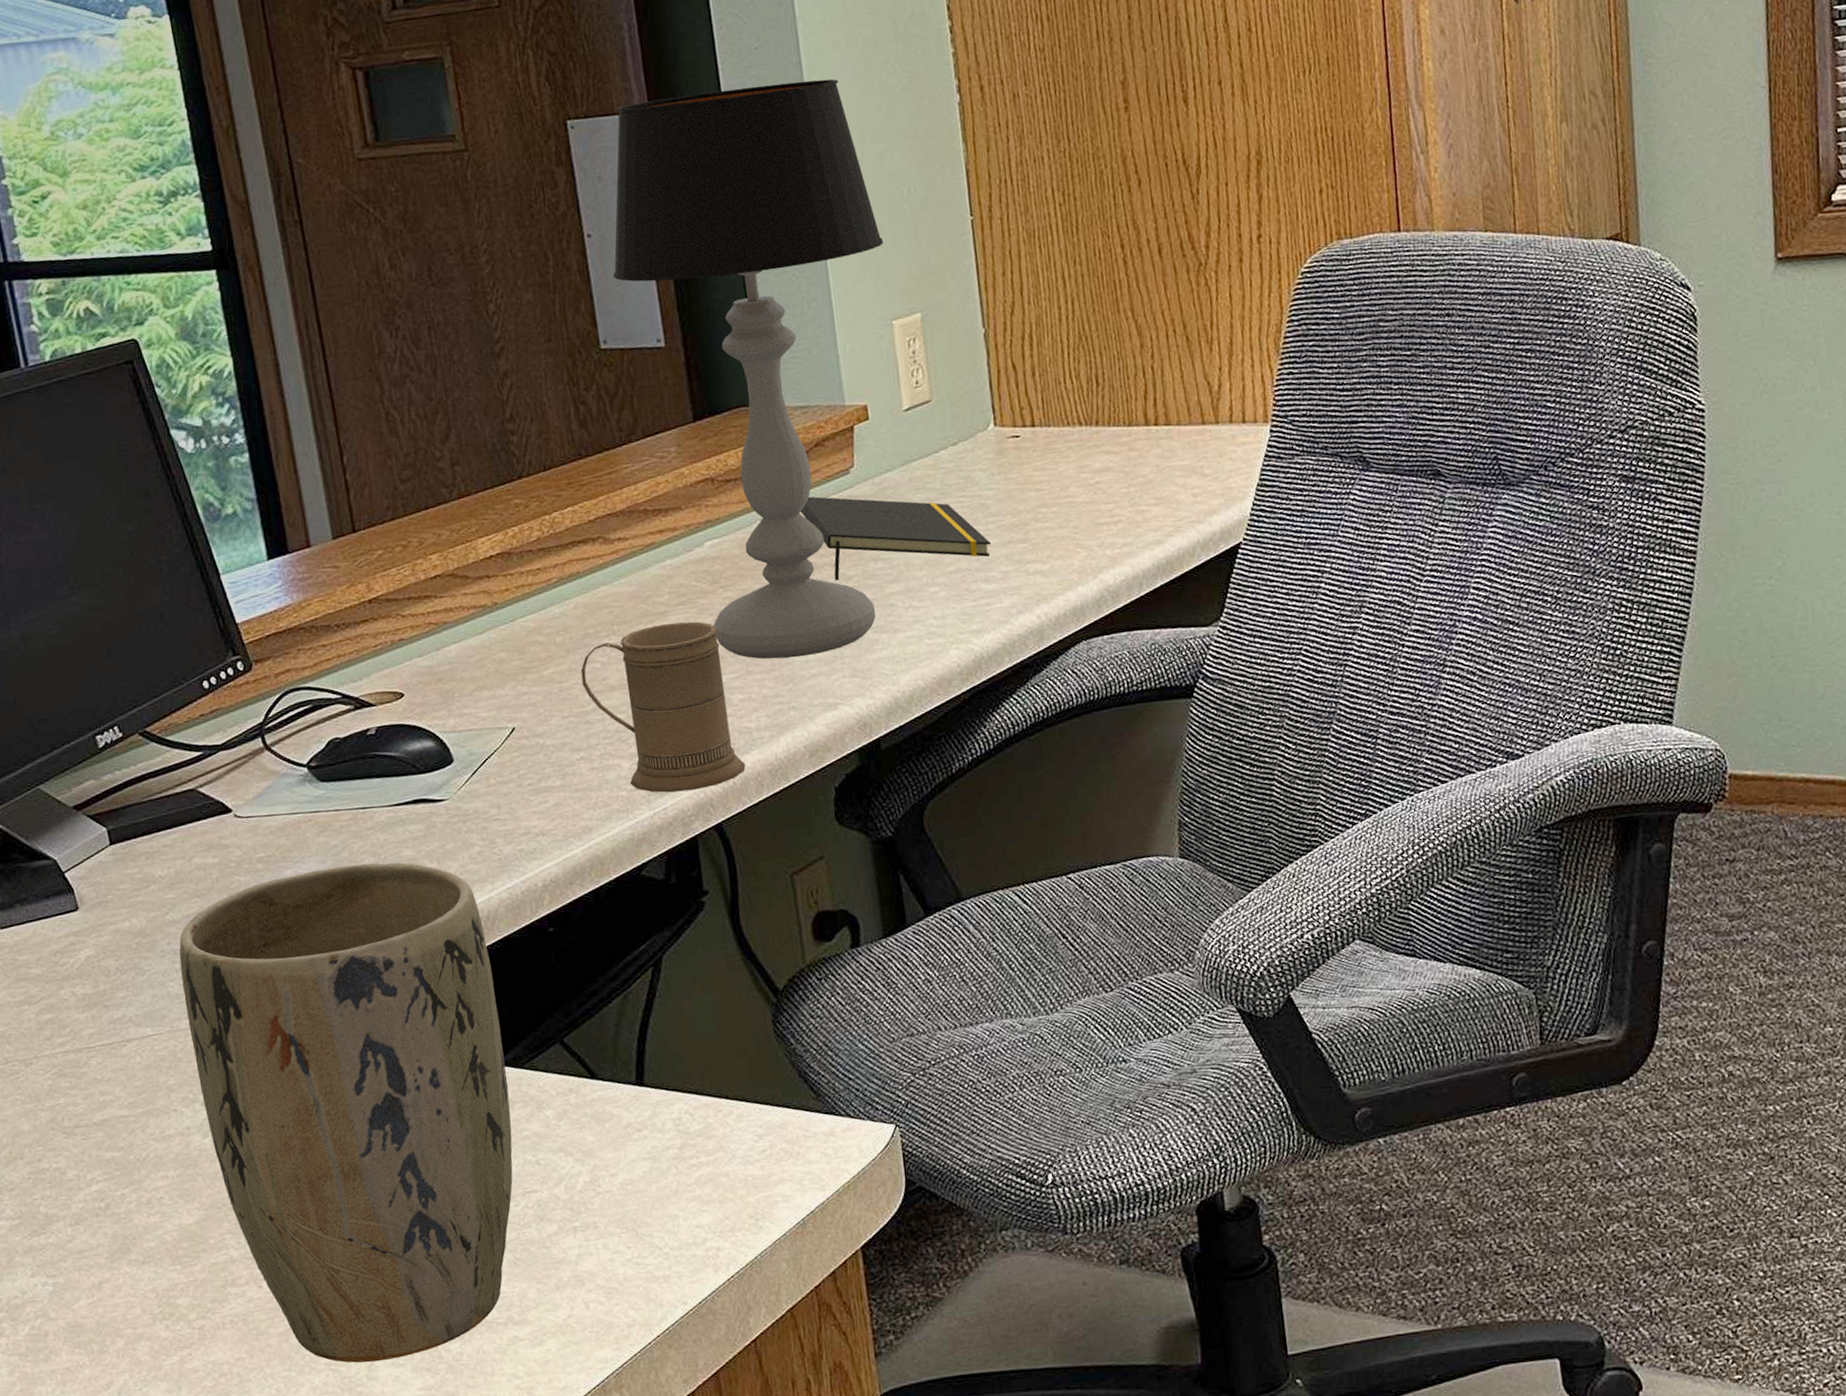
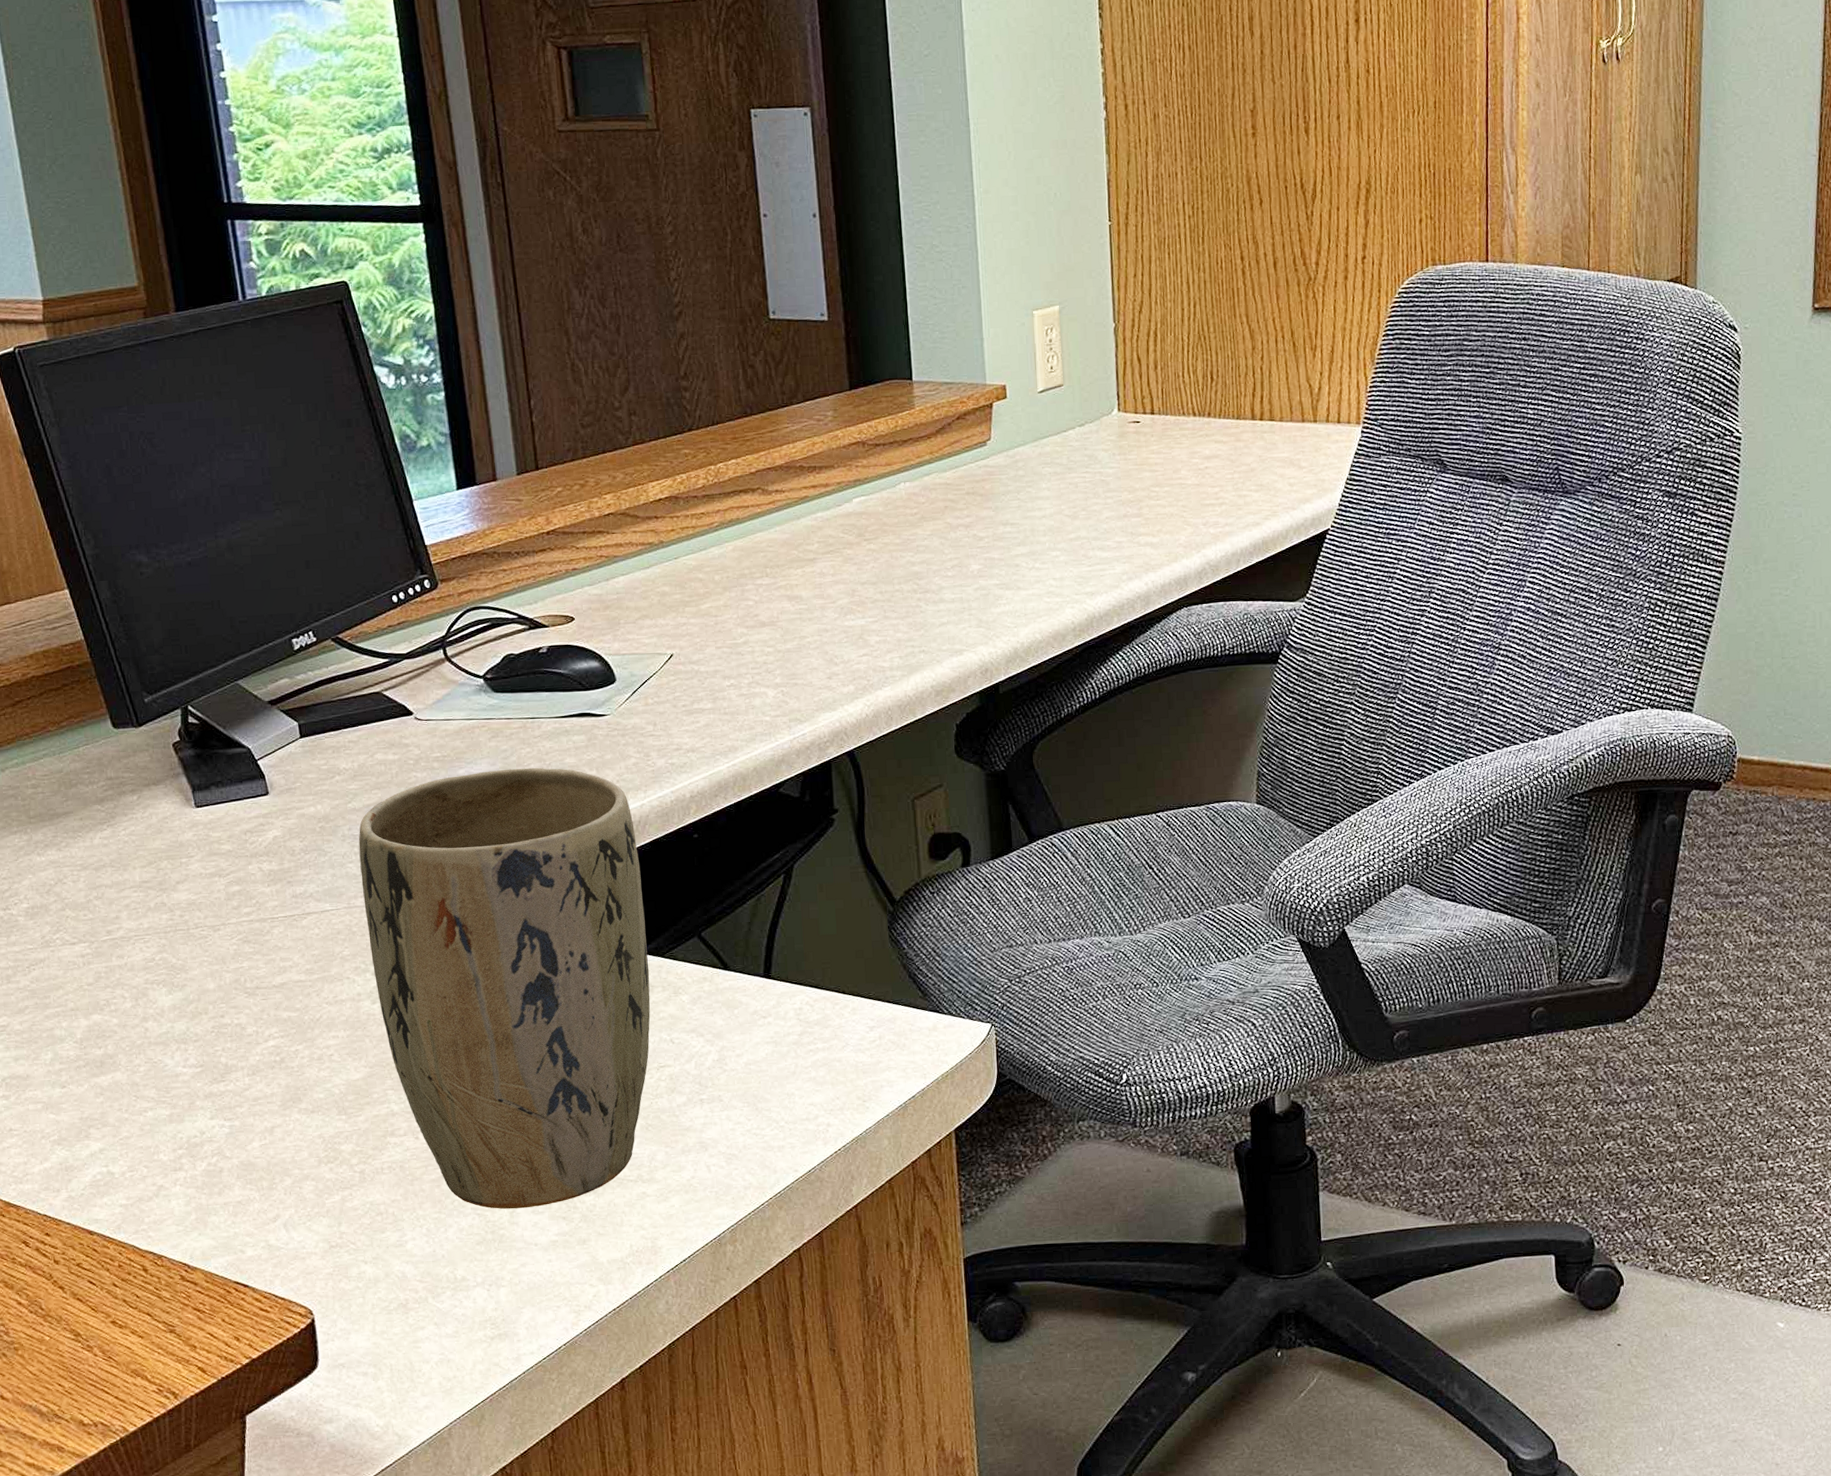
mug: present [581,621,746,793] -> none [735,569,878,721]
table lamp: present [612,78,884,659] -> none [784,88,1030,607]
notepad: present [800,496,992,581] -> none [940,463,1109,541]

